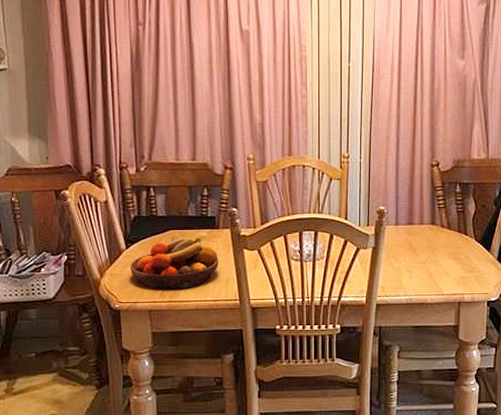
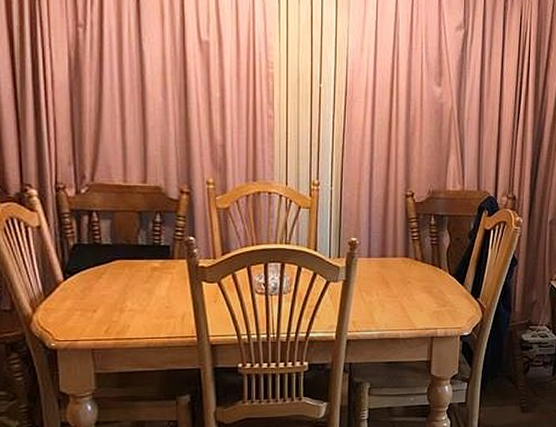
fruit bowl: present [129,232,218,289] -> none [68,263,173,326]

